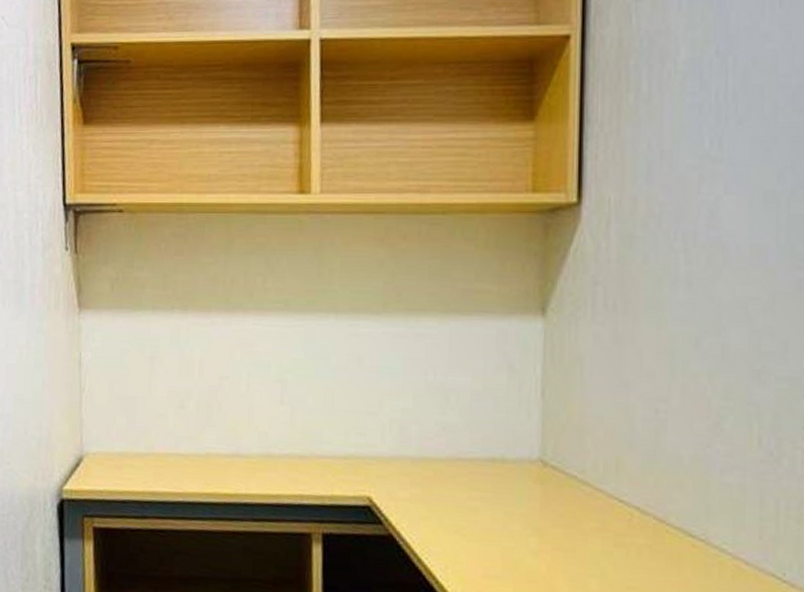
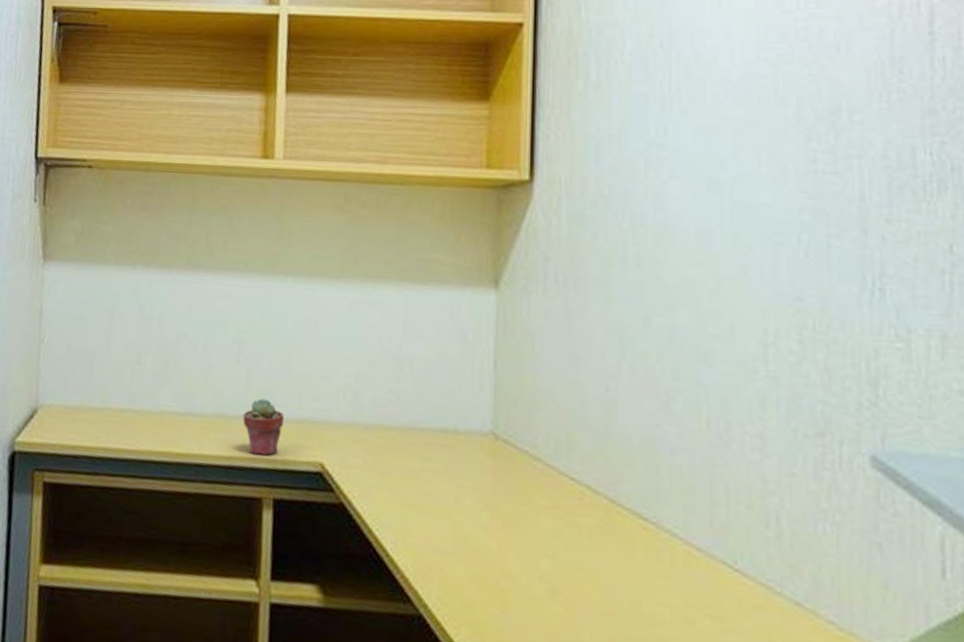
potted succulent: none [289,437,331,493] -> present [242,399,285,456]

